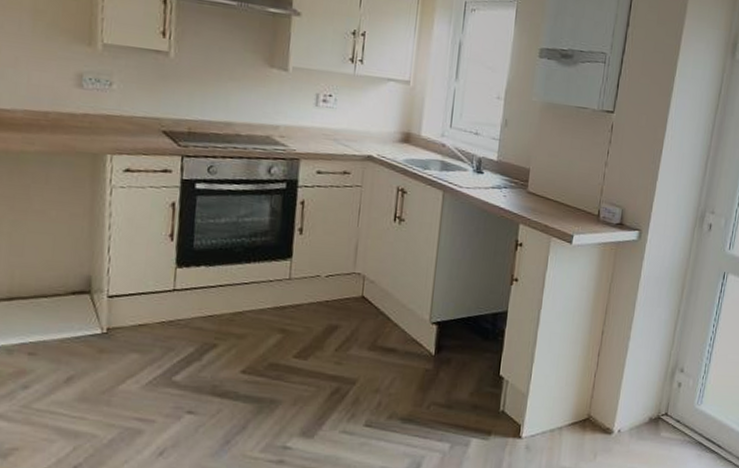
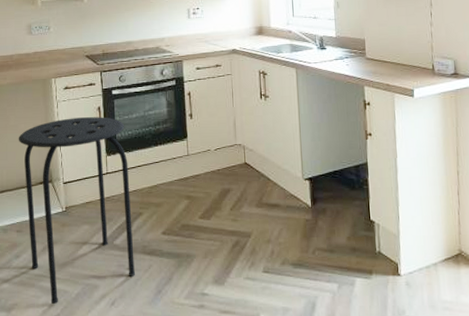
stool: none [44,211,208,452] -> present [18,117,136,305]

